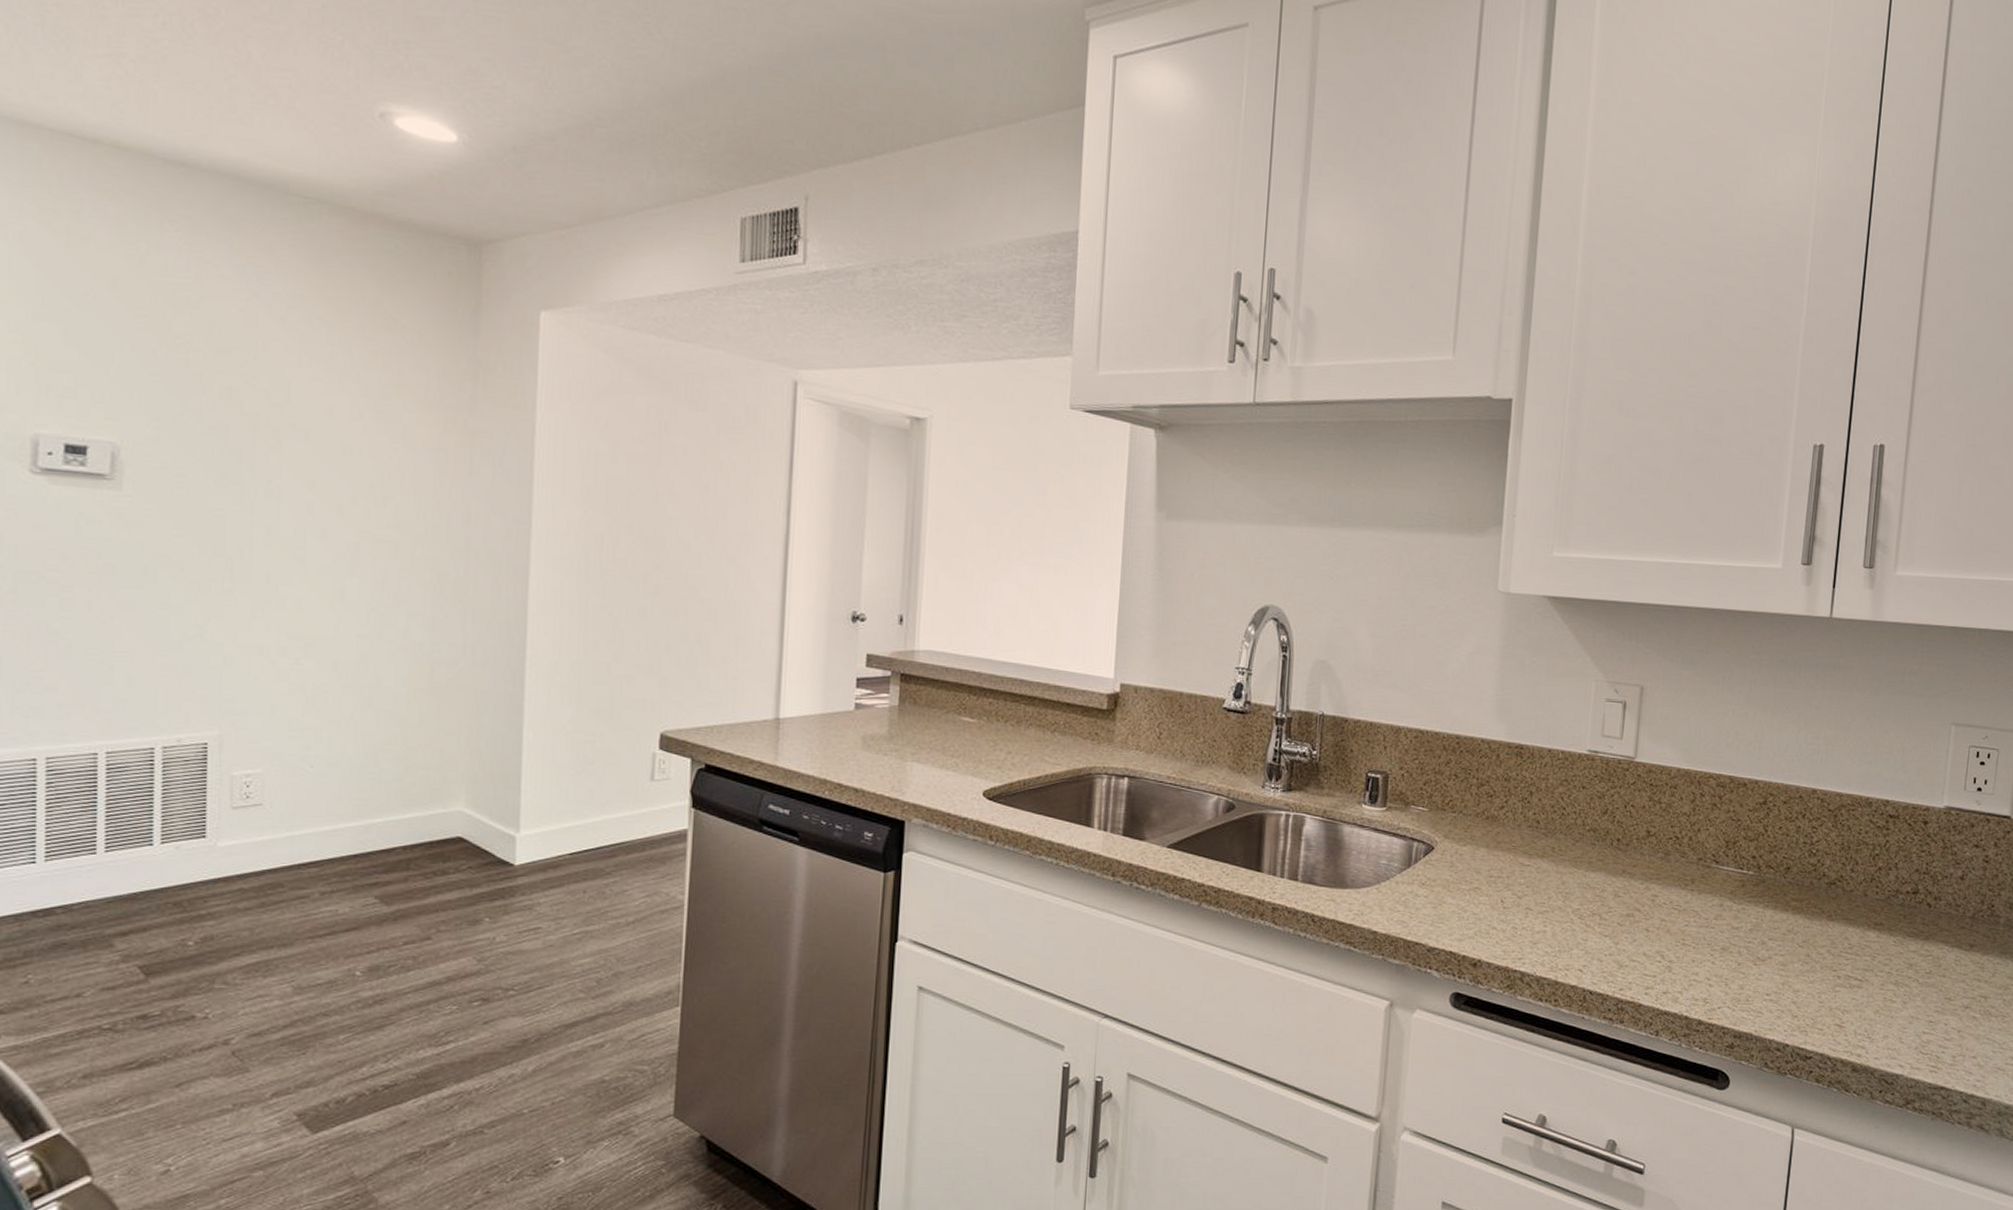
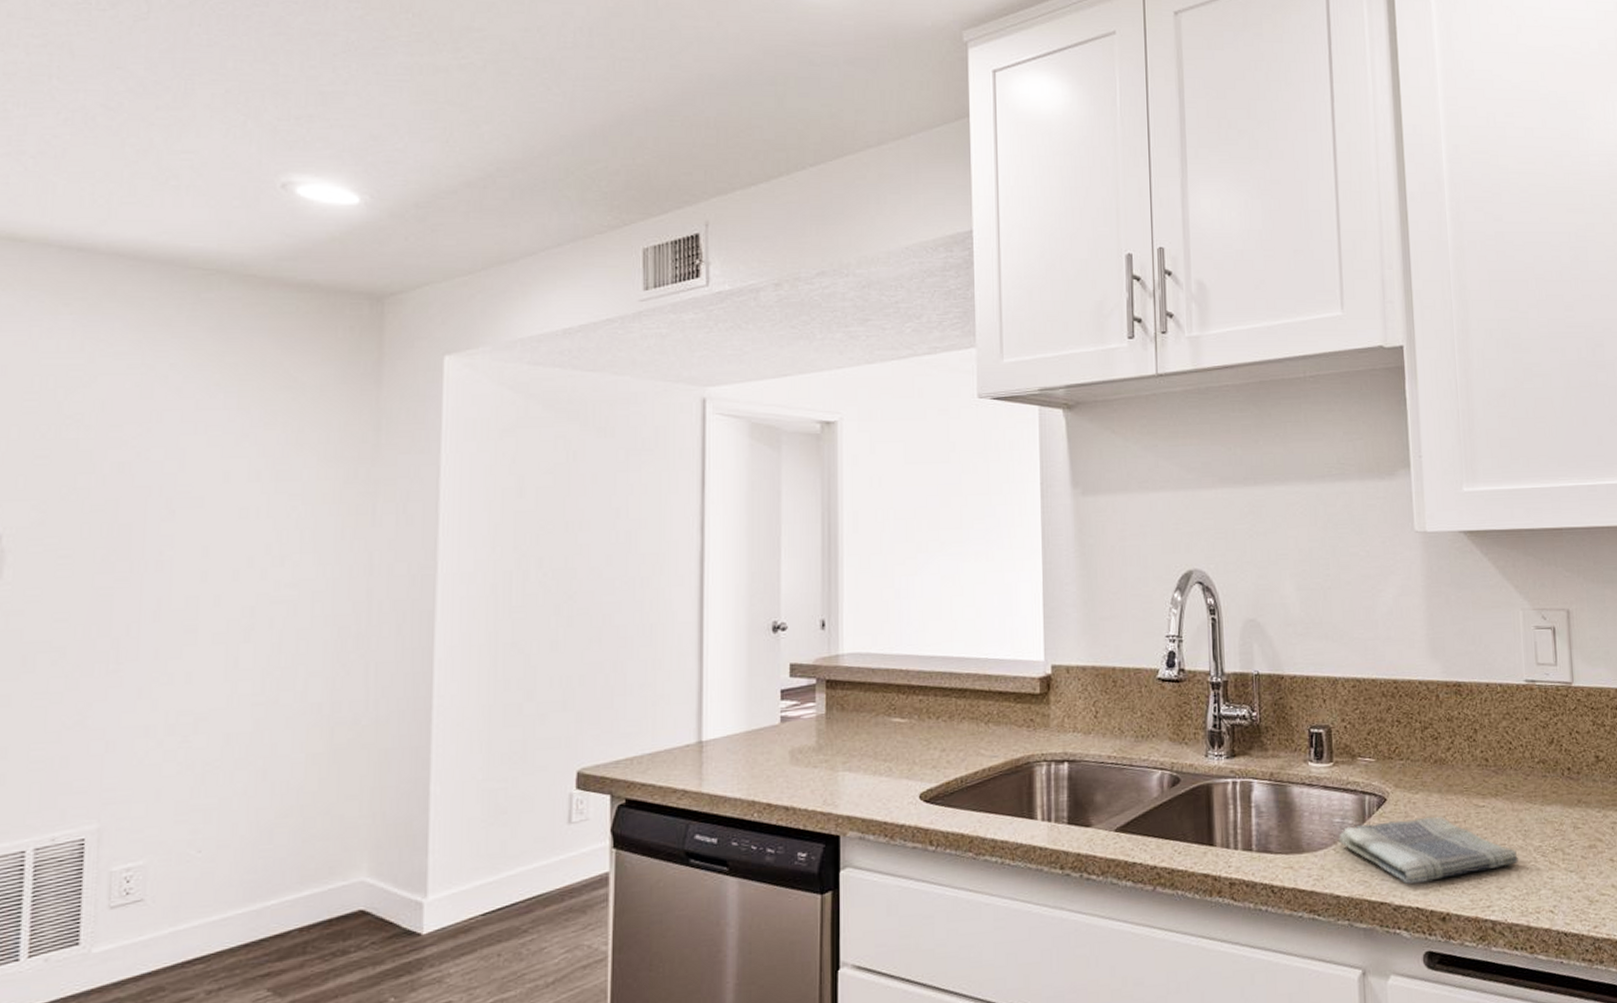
dish towel: none [1383,869,1555,930] -> present [1339,816,1518,884]

